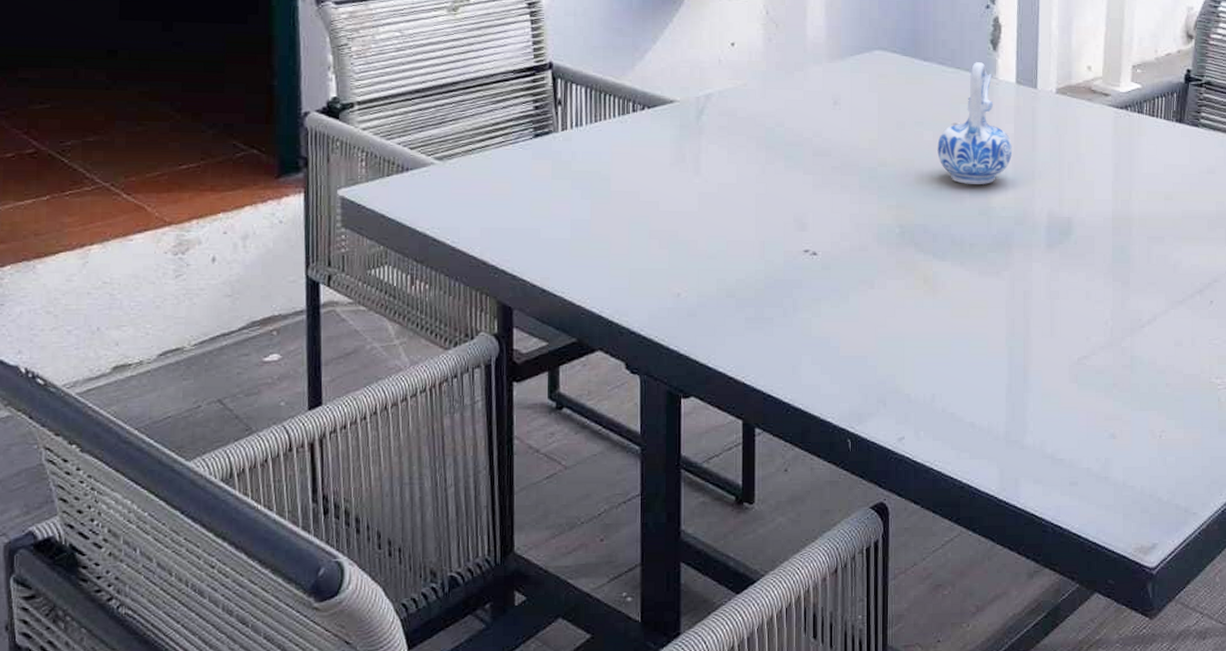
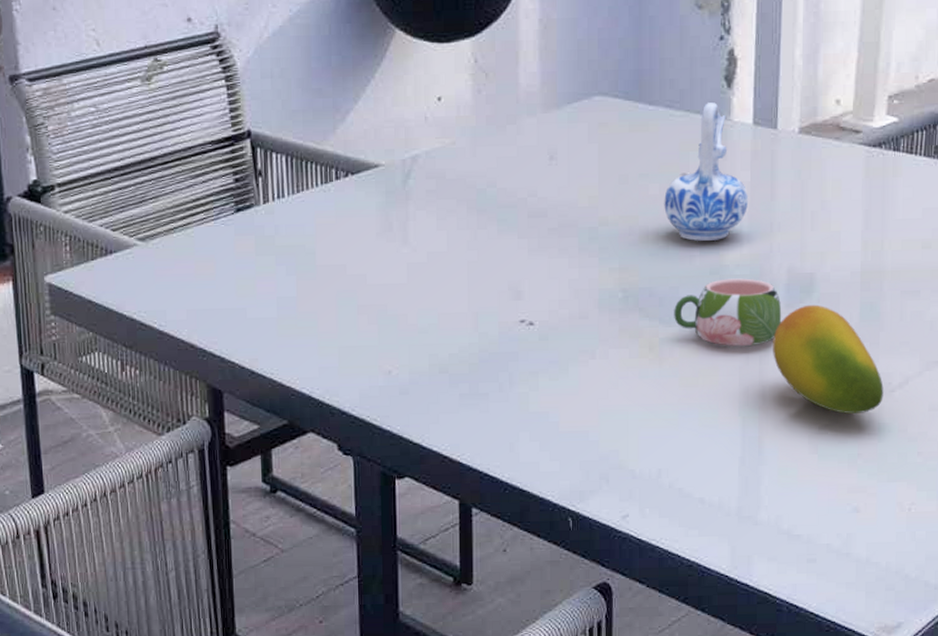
mug: none [946,219,1044,282] -> present [674,278,782,347]
fruit: none [1036,246,1135,346] -> present [773,304,884,414]

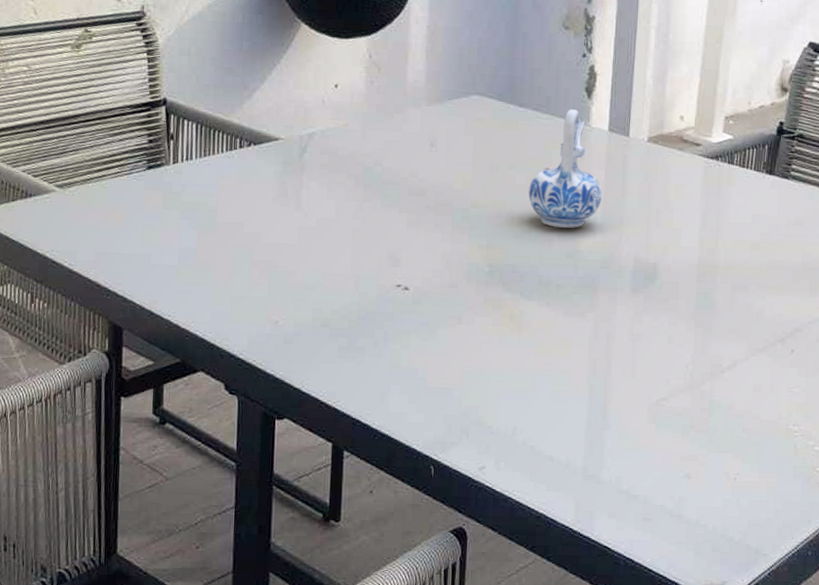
mug: present [674,278,782,347] -> none [533,262,628,323]
fruit: present [773,304,884,414] -> none [619,290,715,390]

